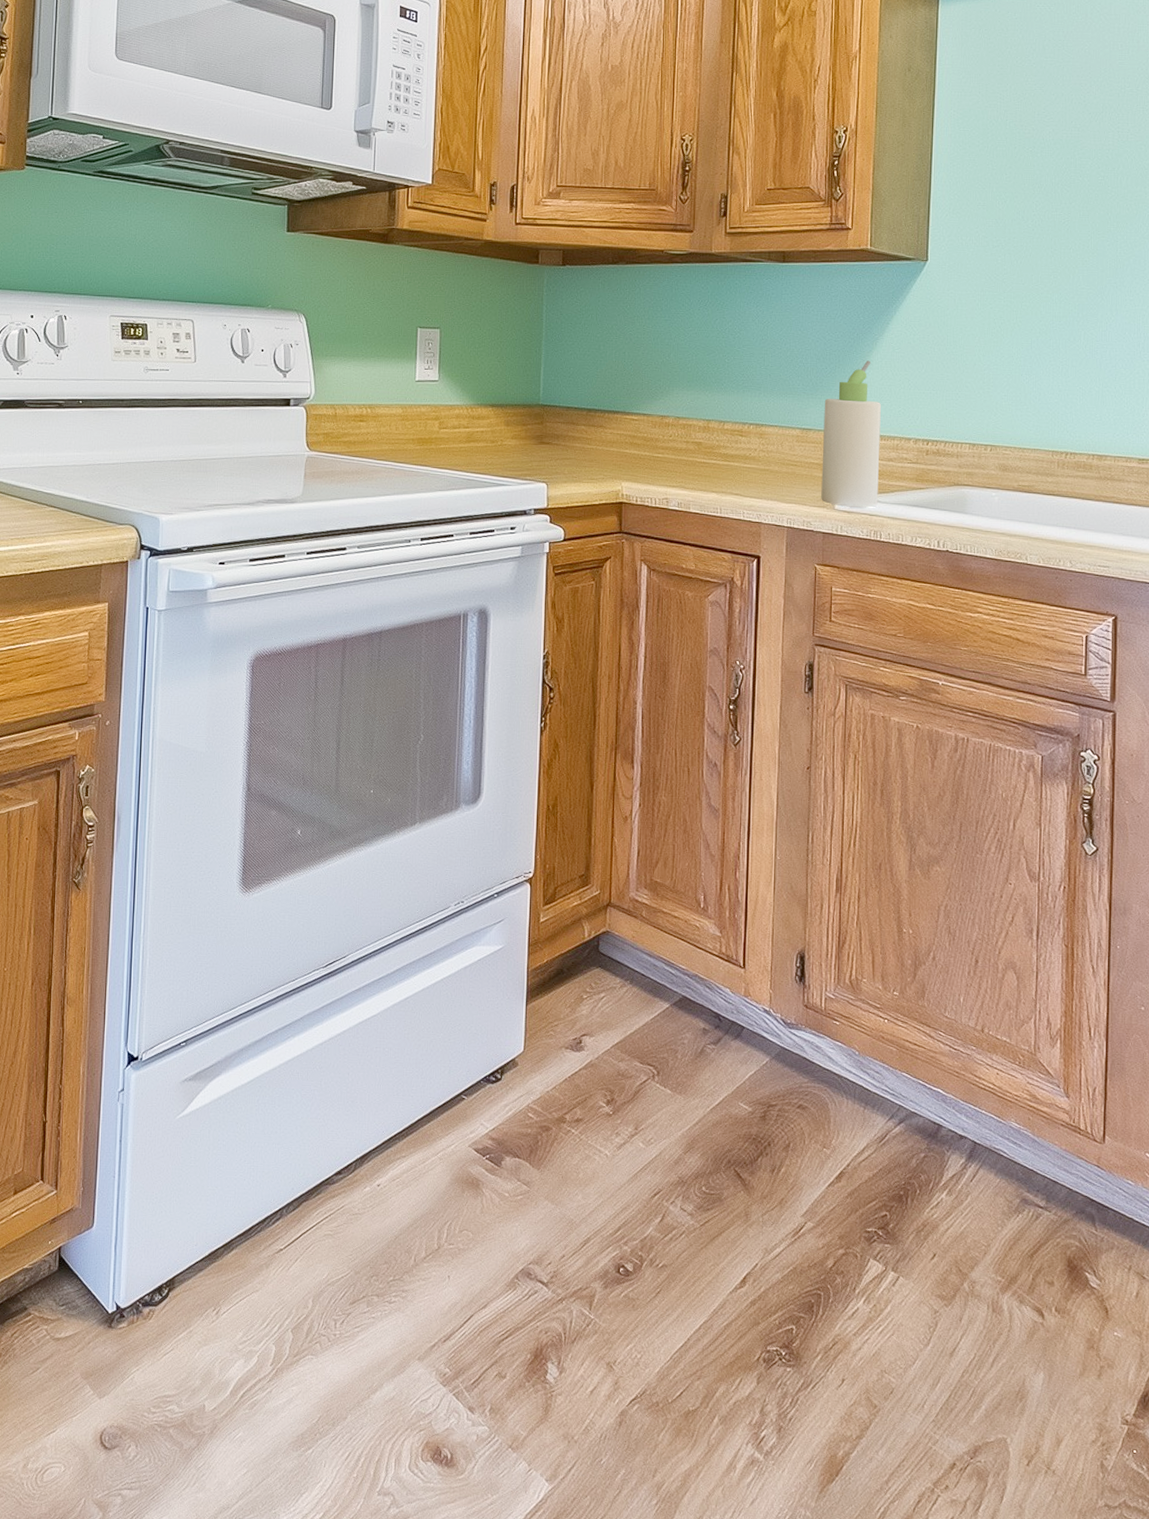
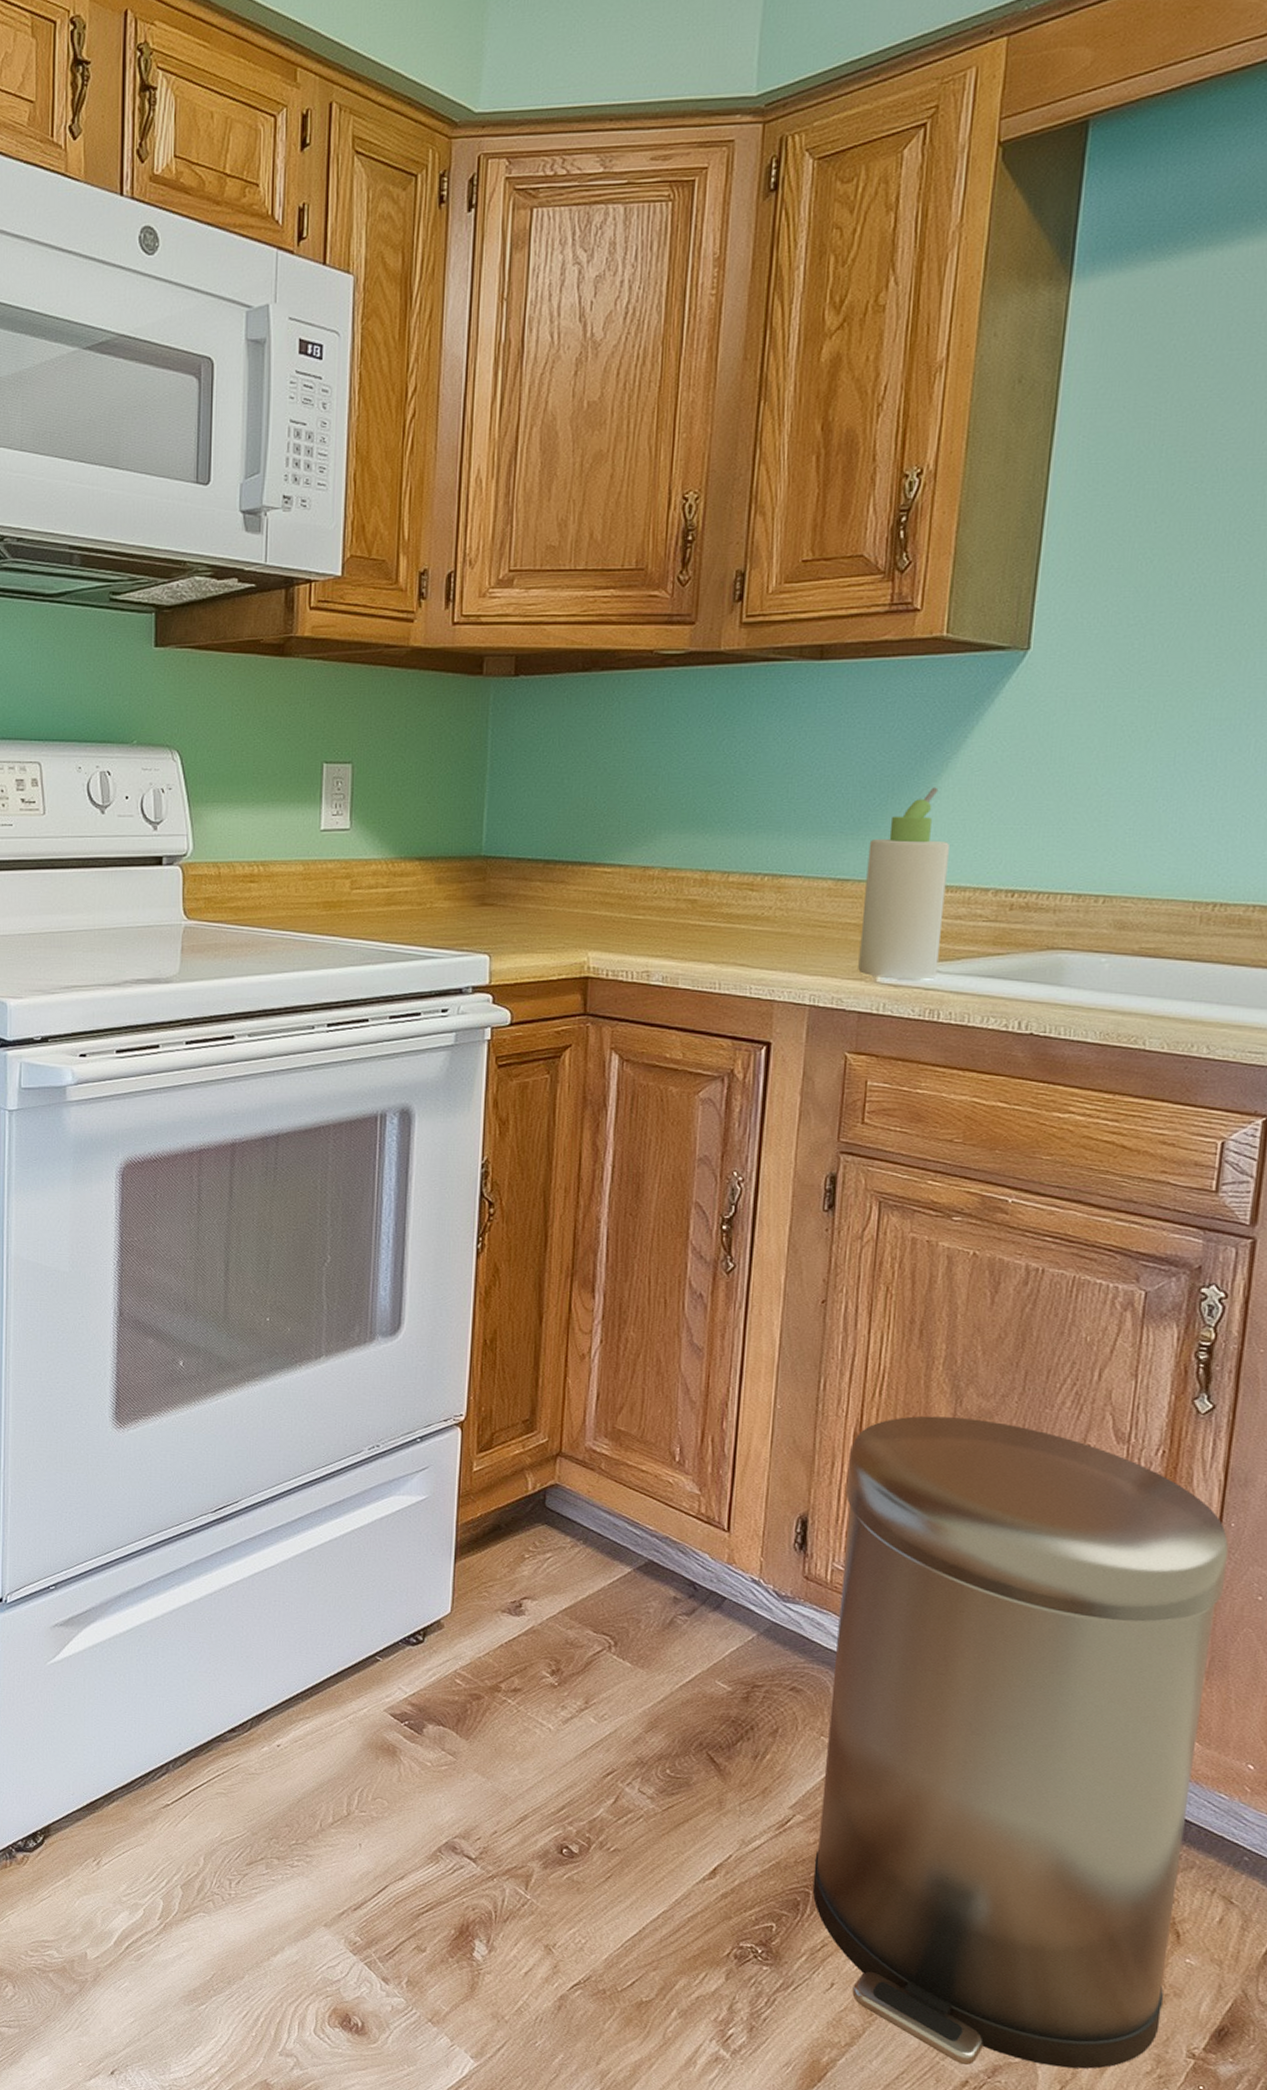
pedal bin: none [823,862,1117,1447] -> present [812,1416,1230,2069]

